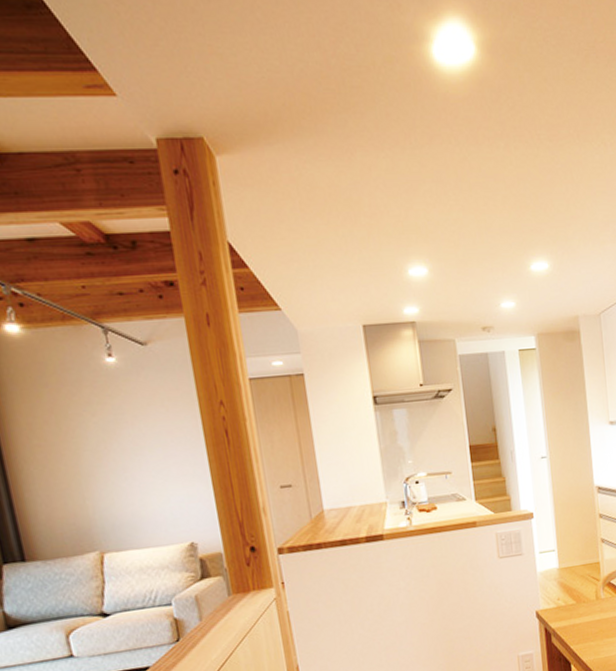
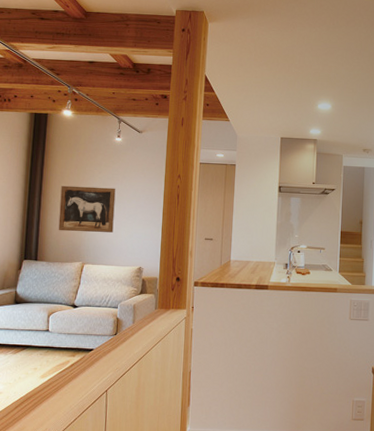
wall art: none [33,434,138,513] -> present [58,185,116,233]

